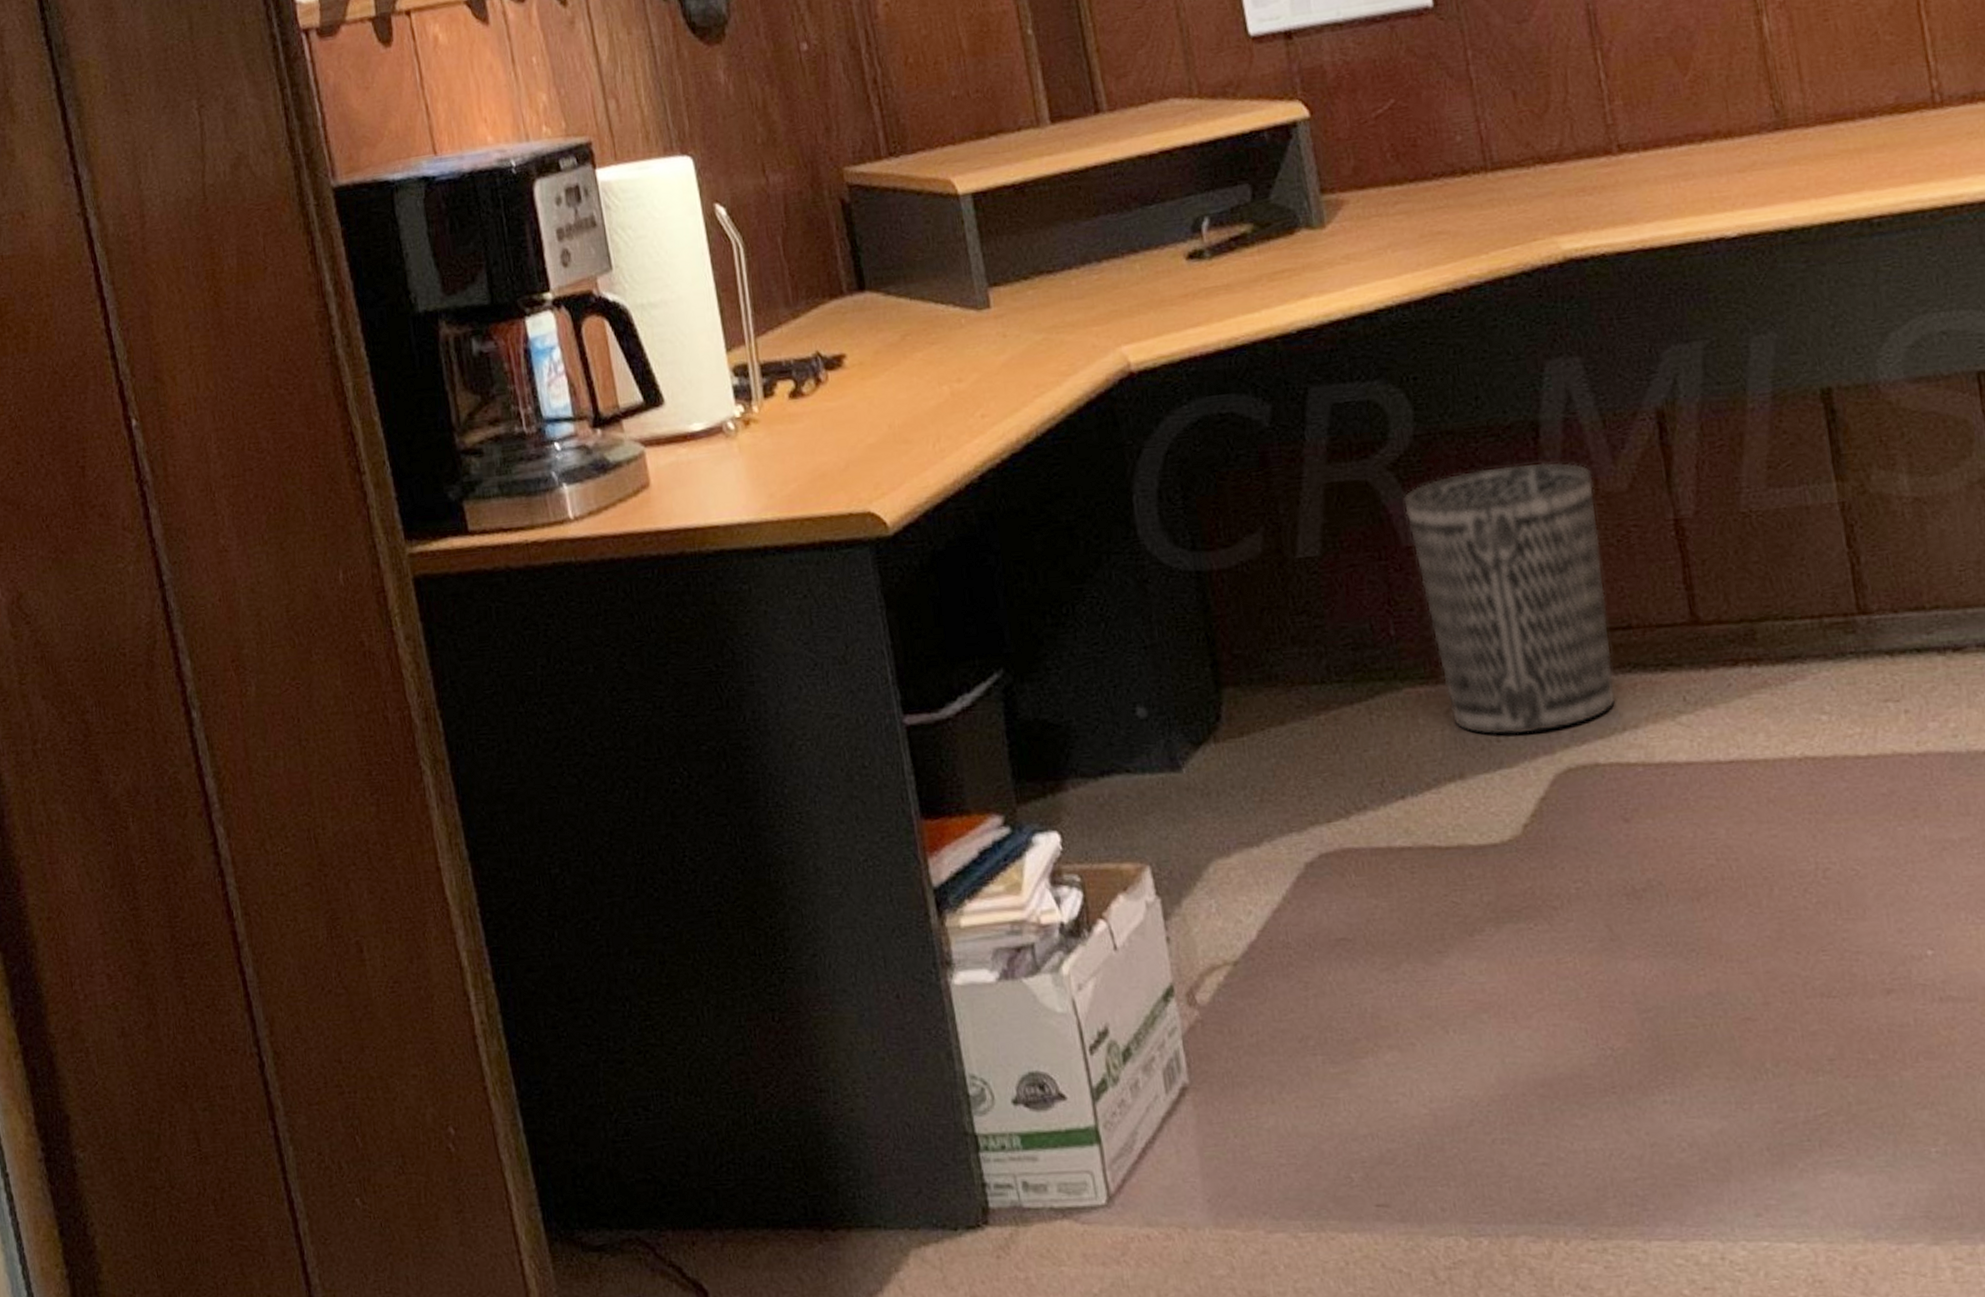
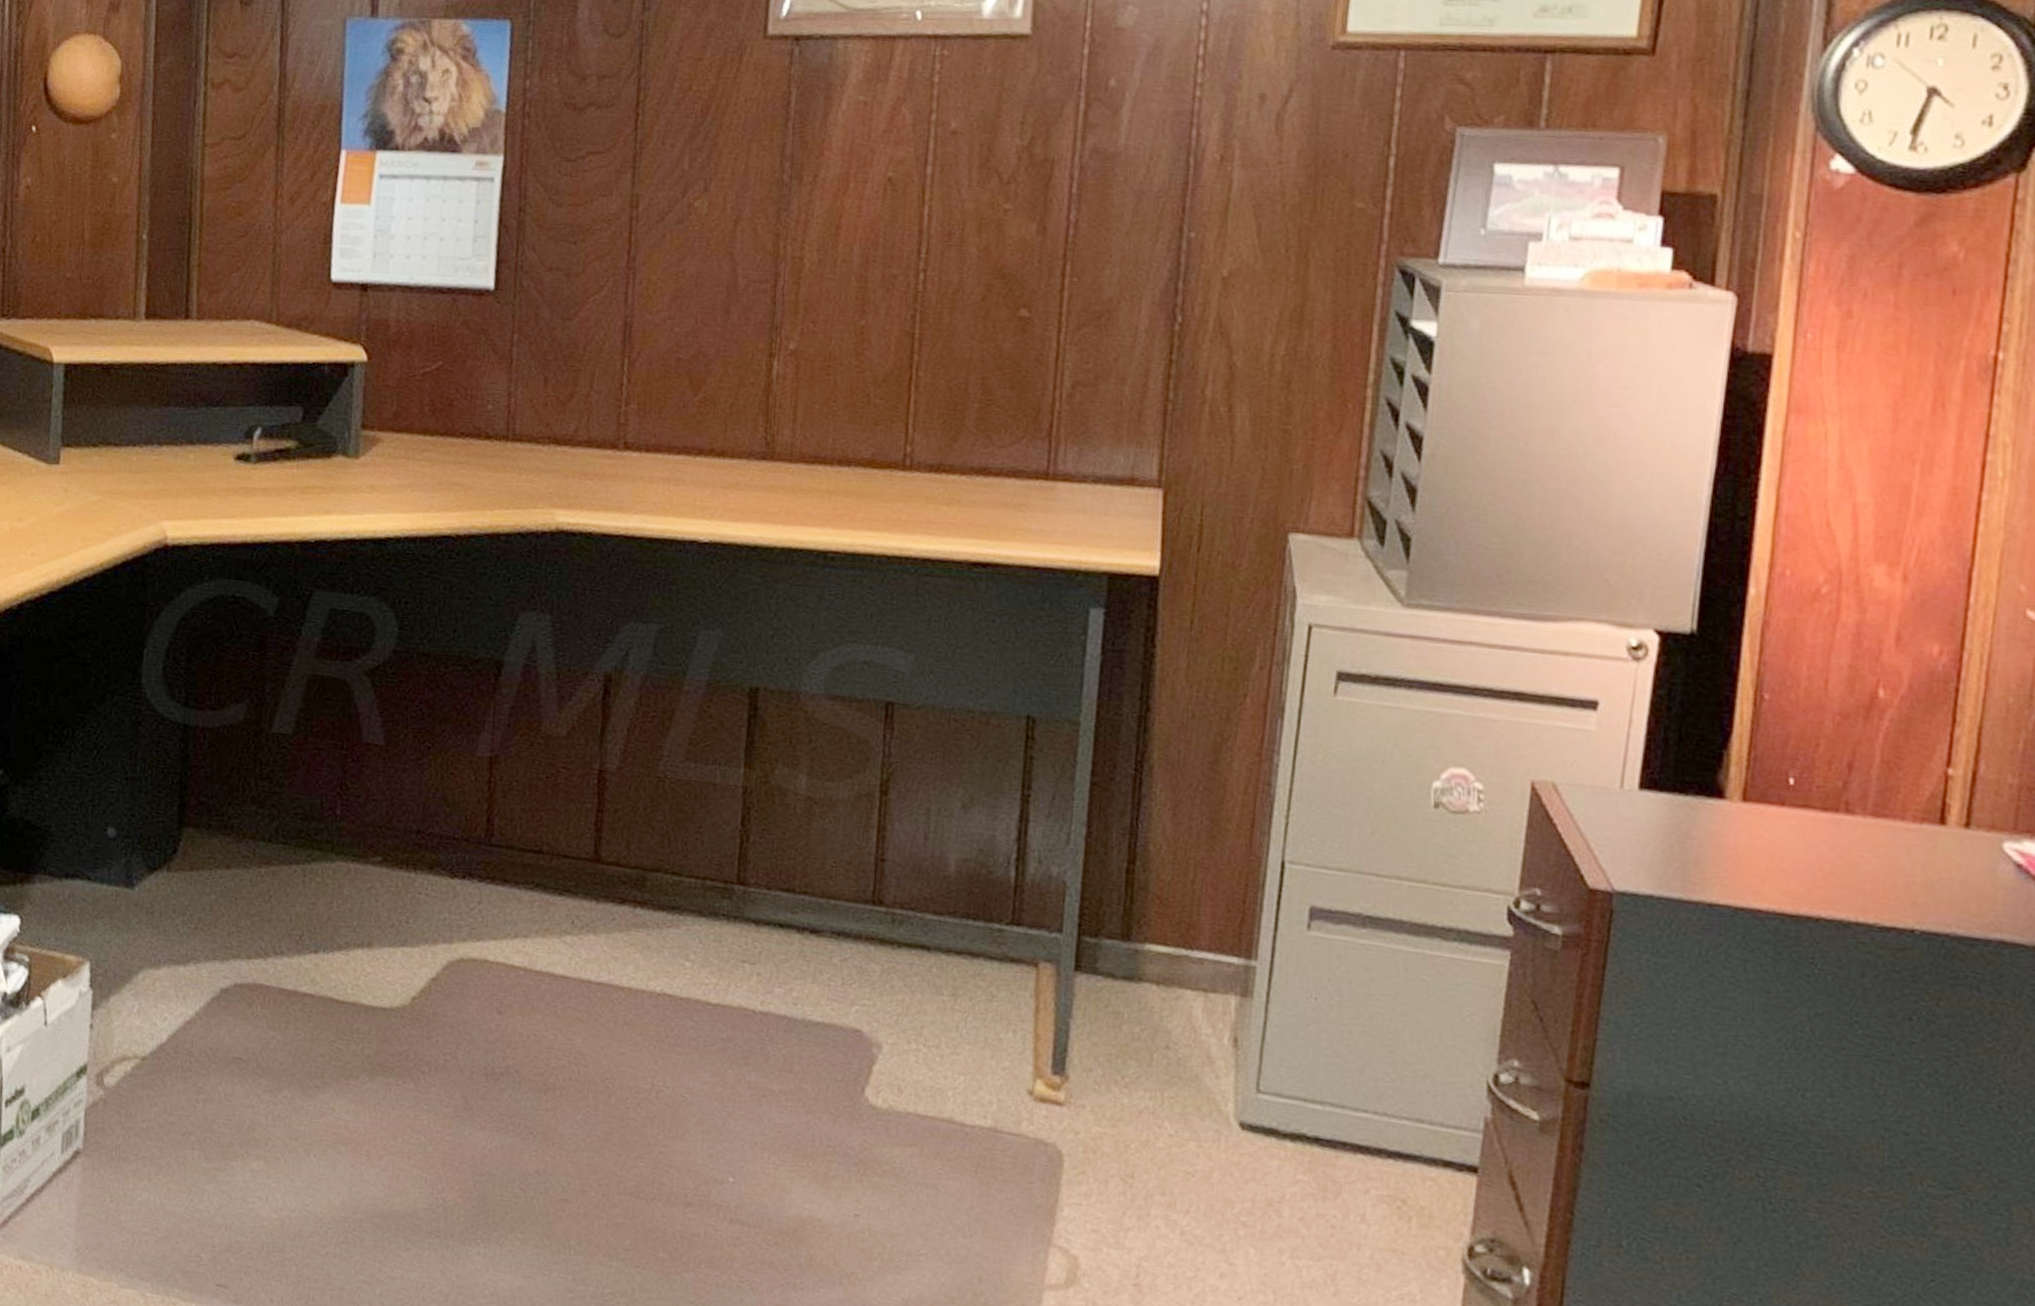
wastebasket: present [1402,461,1617,736] -> none [371,690,539,925]

